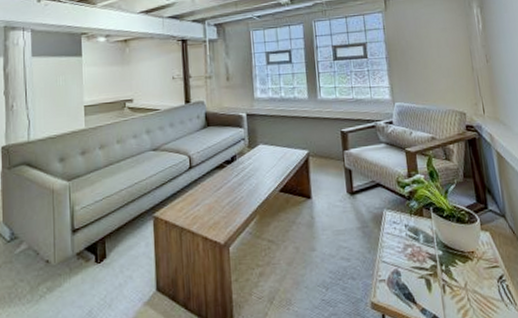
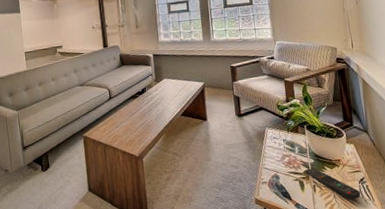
remote control: none [432,262,500,303] -> present [305,168,360,199]

